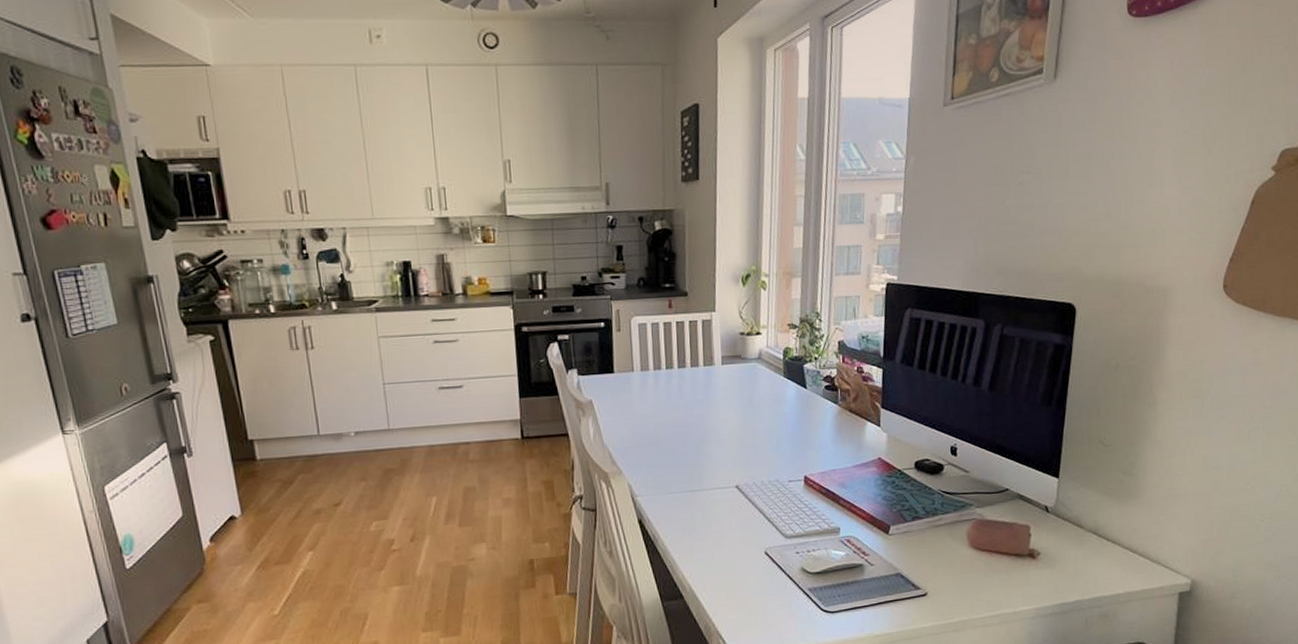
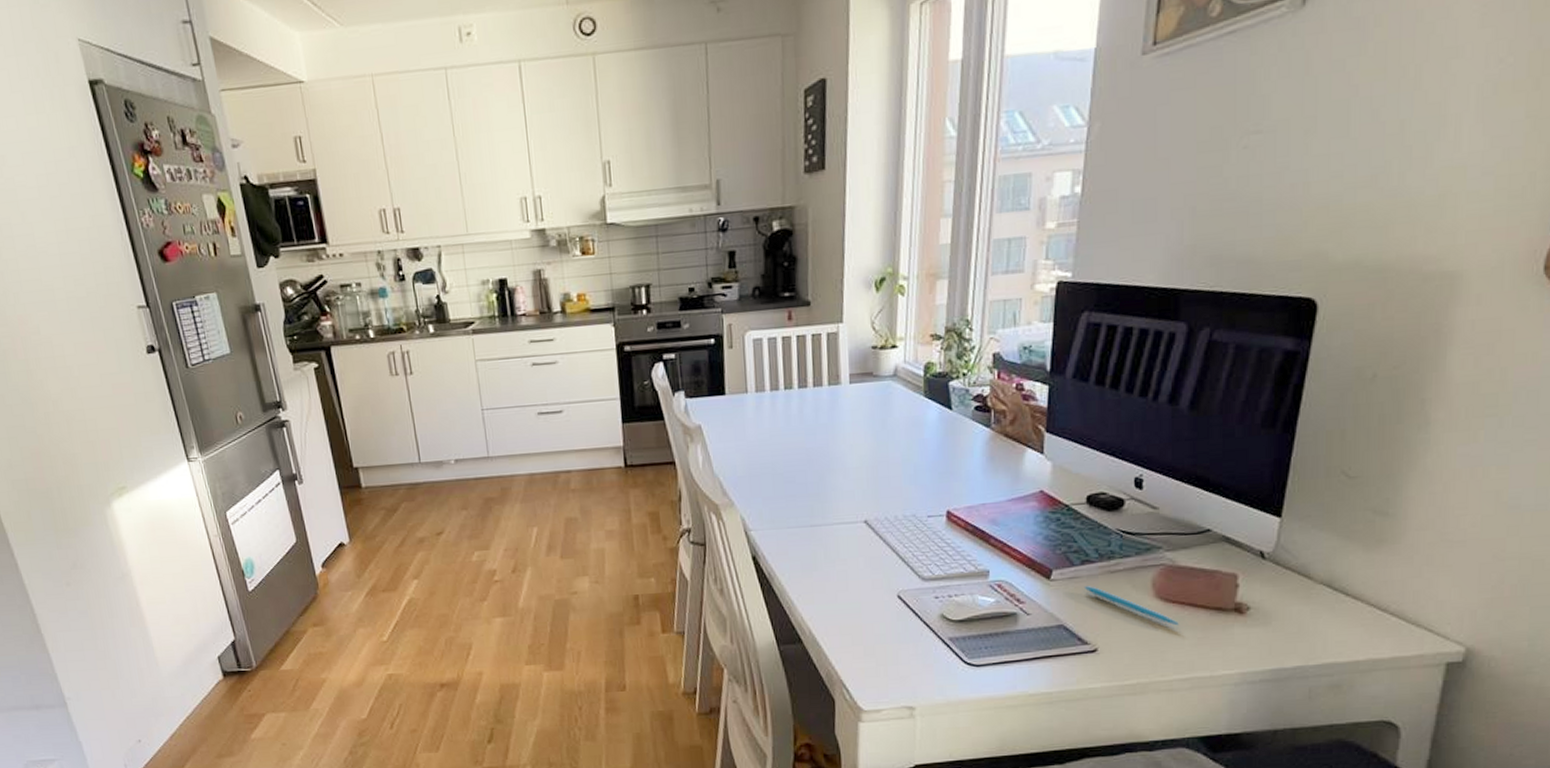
pen: none [915,539,990,571] -> present [1083,586,1180,626]

